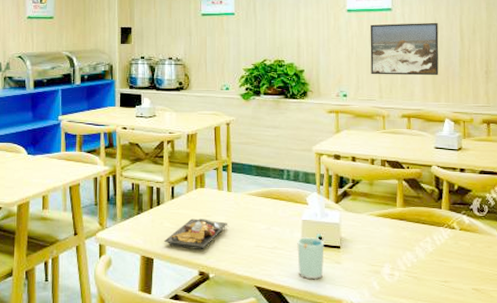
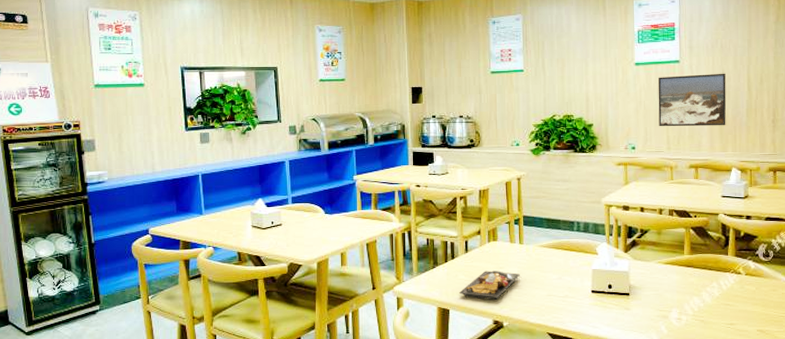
cup: present [297,234,325,280] -> none [587,282,614,326]

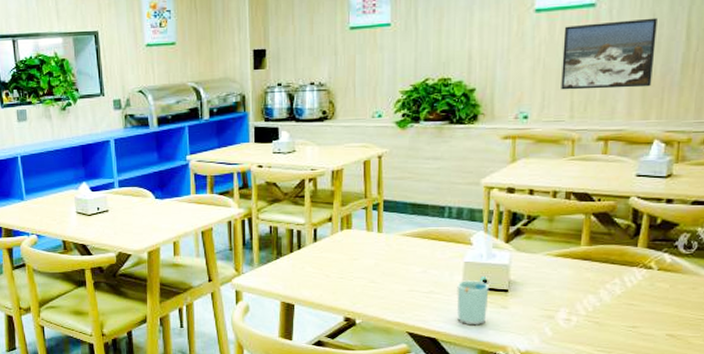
plate: present [459,270,522,301] -> none [306,262,379,296]
cup: none [587,282,614,326] -> present [456,277,489,326]

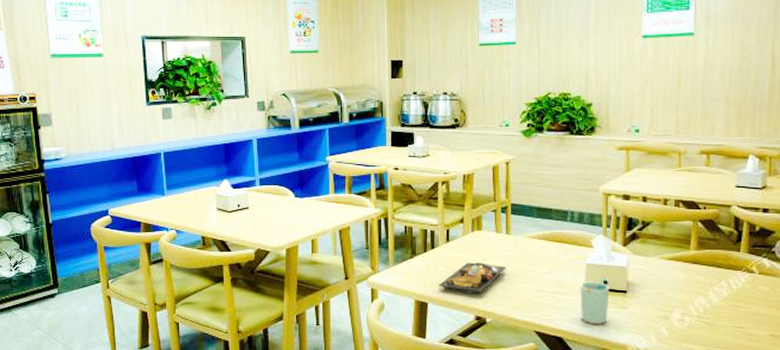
plate: none [306,262,379,296] -> present [439,262,508,295]
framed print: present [561,17,657,90] -> none [667,47,746,108]

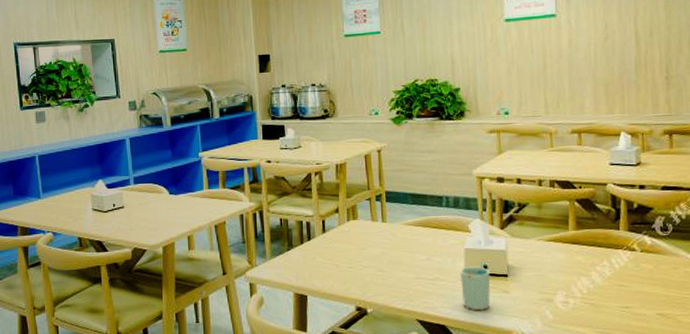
plate: present [439,262,508,295] -> none [317,252,386,285]

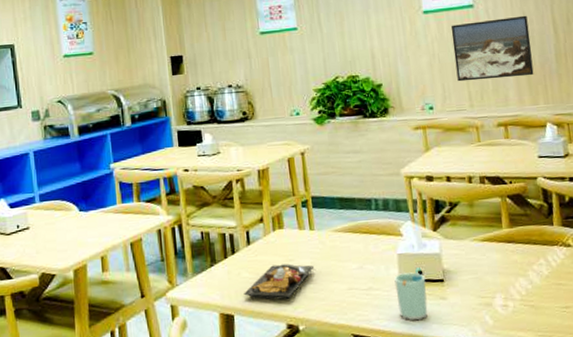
plate: none [317,252,386,285] -> present [244,263,316,300]
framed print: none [531,26,612,89] -> present [450,15,534,82]

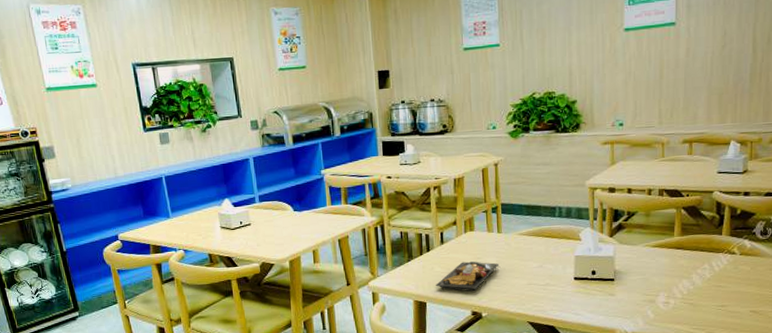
cup: present [394,268,428,321] -> none [570,268,598,313]
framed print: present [450,15,534,82] -> none [650,34,728,100]

